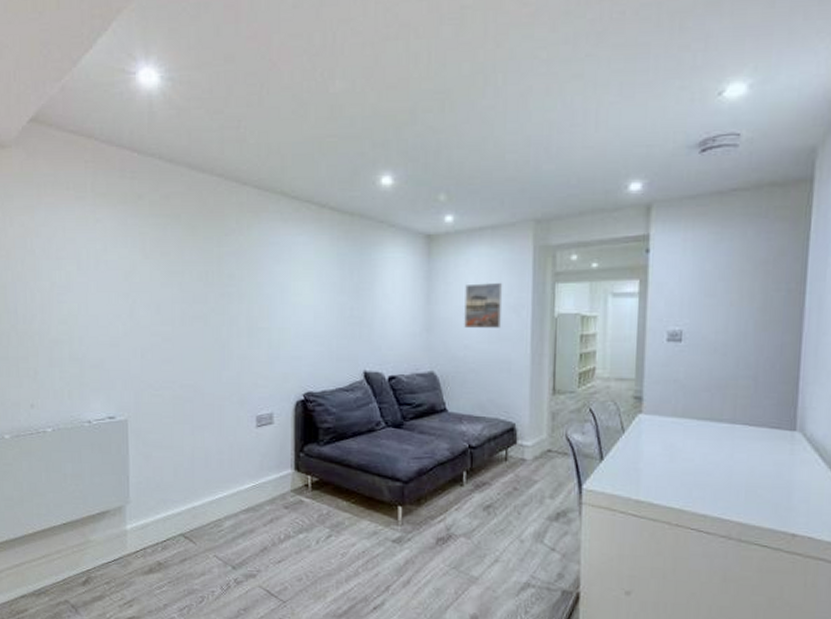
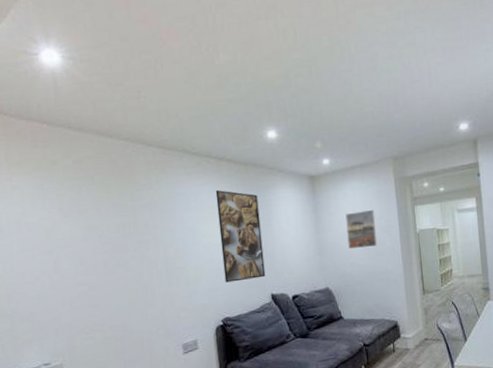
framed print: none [312,243,361,352] -> present [215,190,266,283]

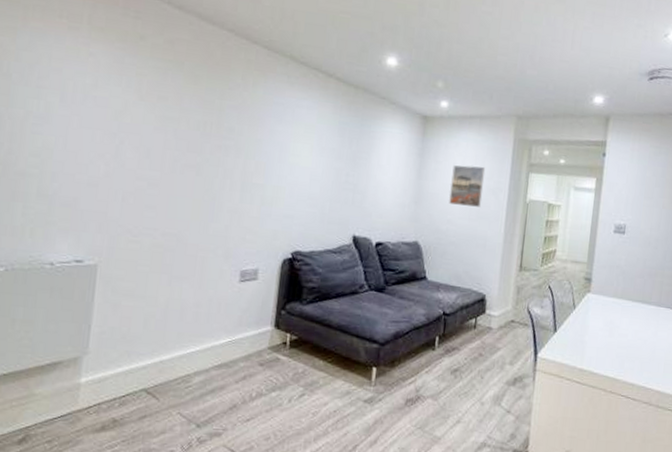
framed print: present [215,190,266,283] -> none [304,108,362,215]

